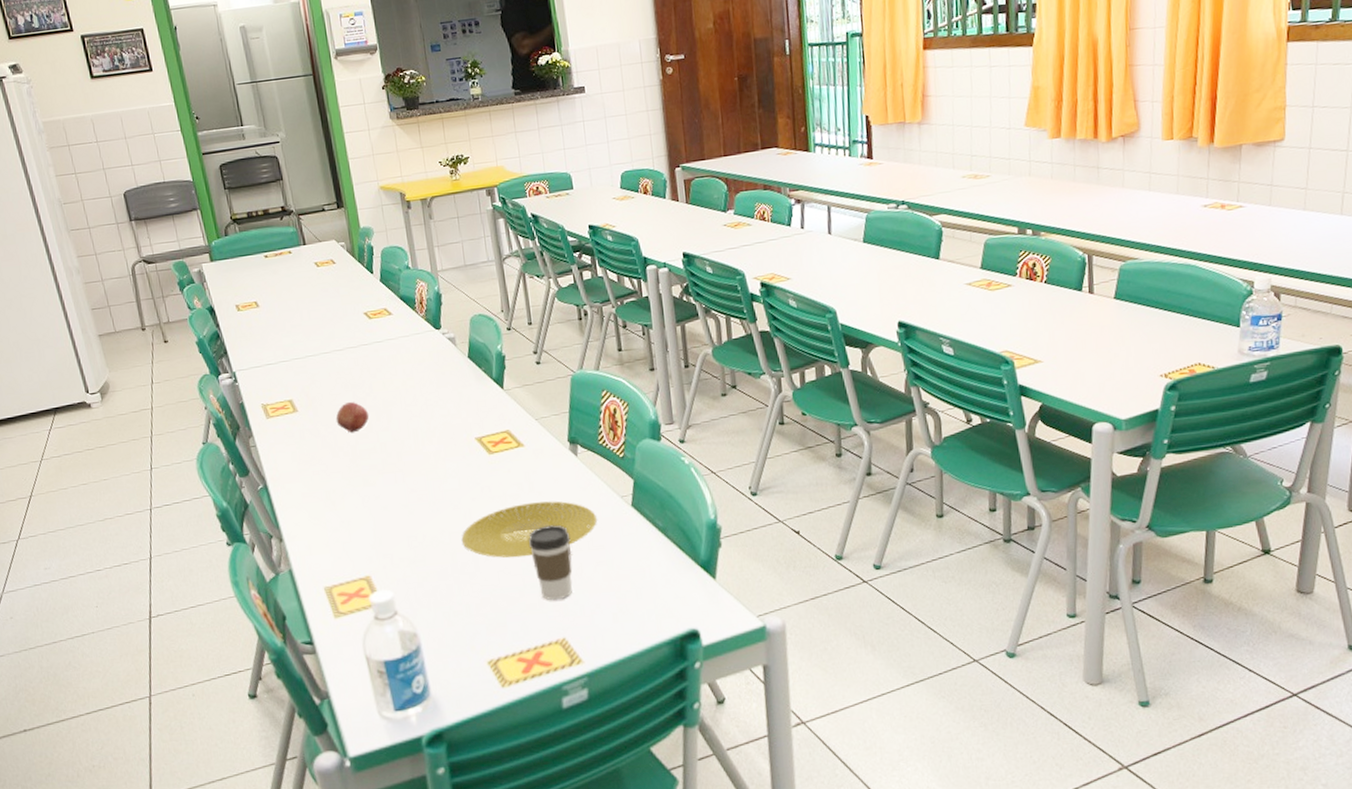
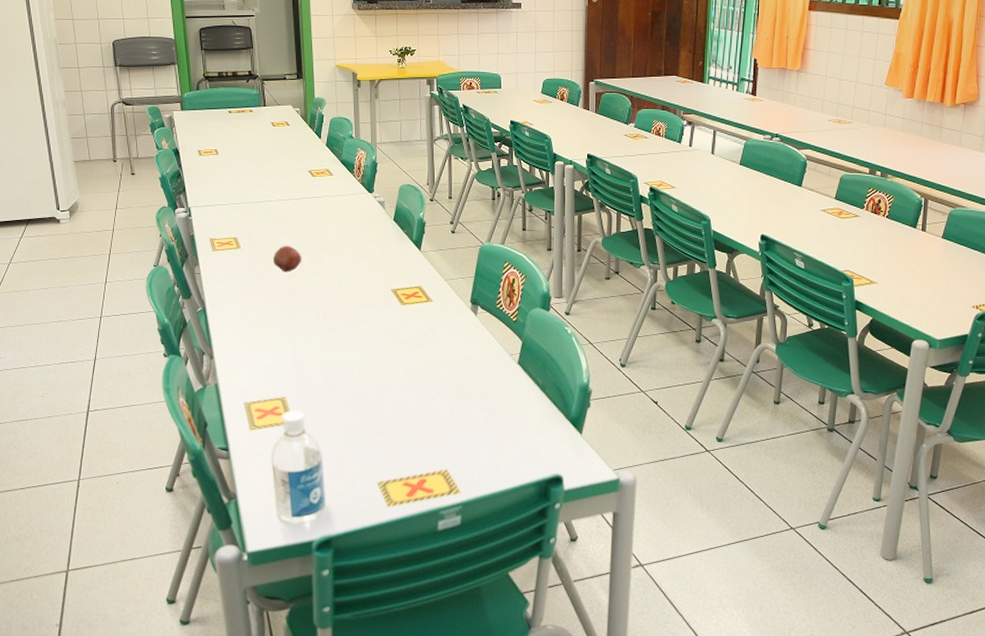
plate: present [461,501,597,558] -> none [368,351,487,396]
coffee cup: present [529,525,573,601] -> none [427,372,462,437]

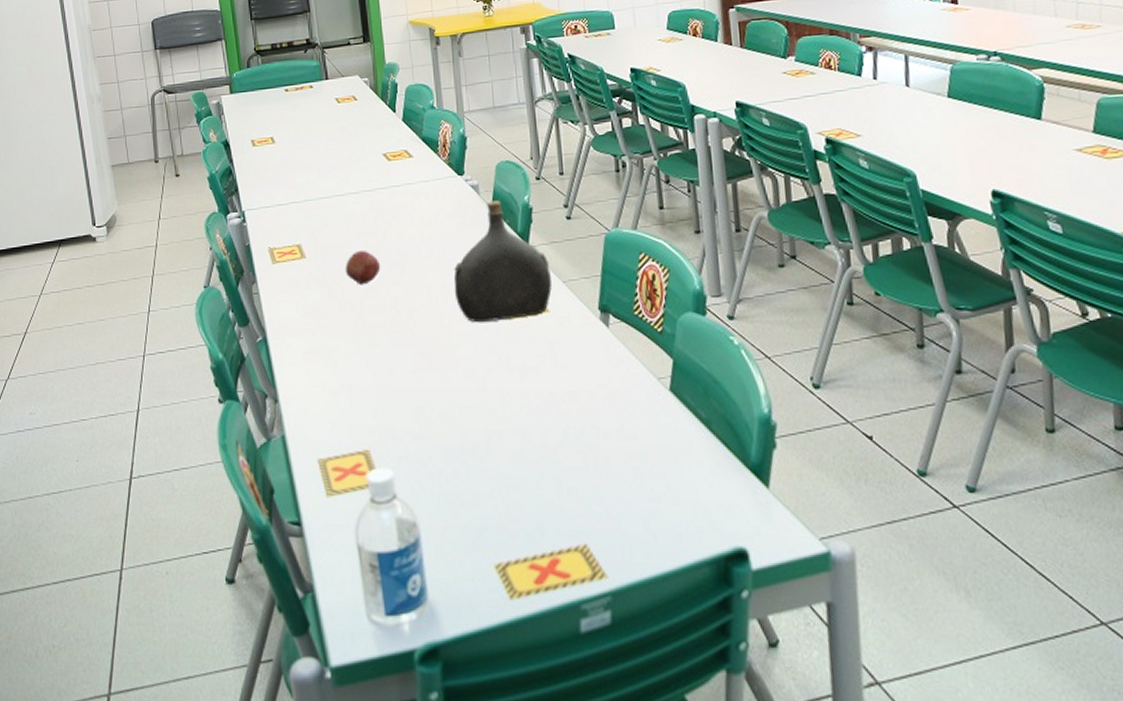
water jug: none [360,214,436,307] -> present [453,200,552,323]

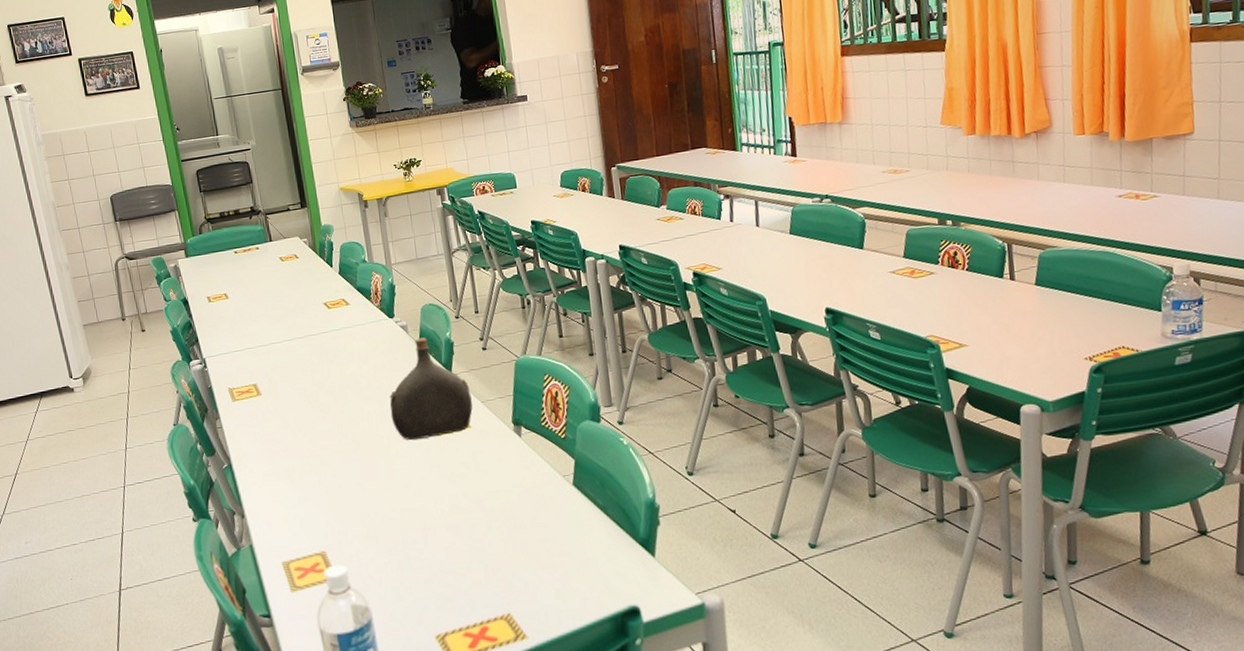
fruit: present [345,249,381,285] -> none [296,385,327,415]

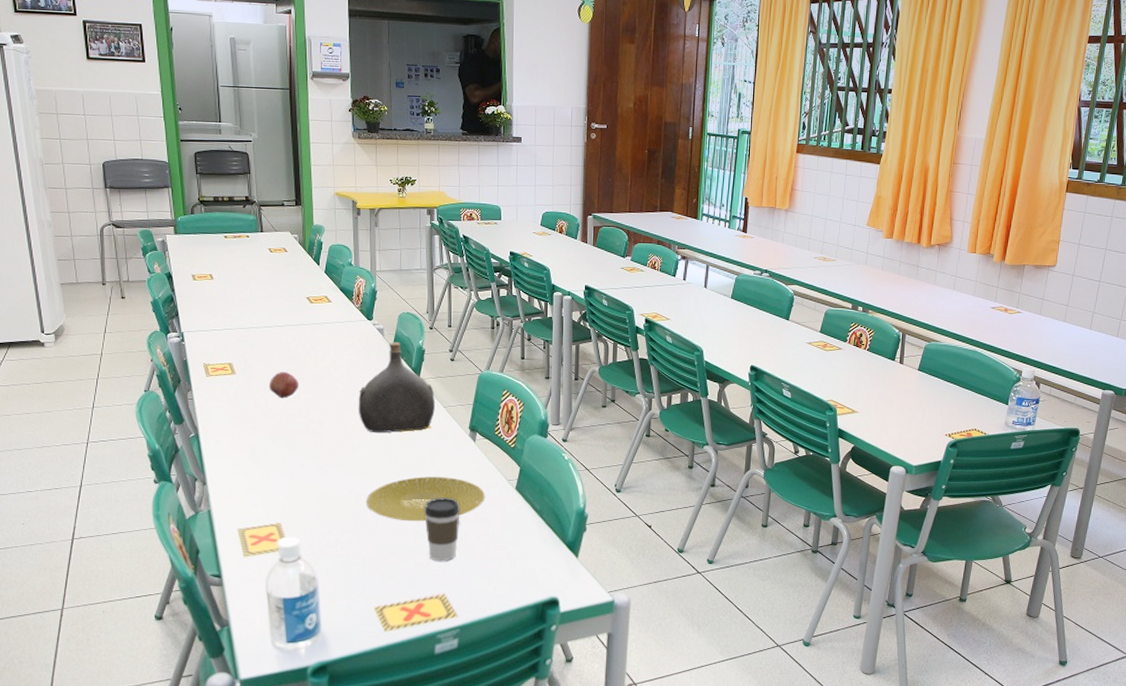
fruit: none [296,385,327,415] -> present [269,371,299,399]
plate: none [411,480,540,535] -> present [366,476,485,522]
coffee cup: none [475,503,517,577] -> present [425,497,460,562]

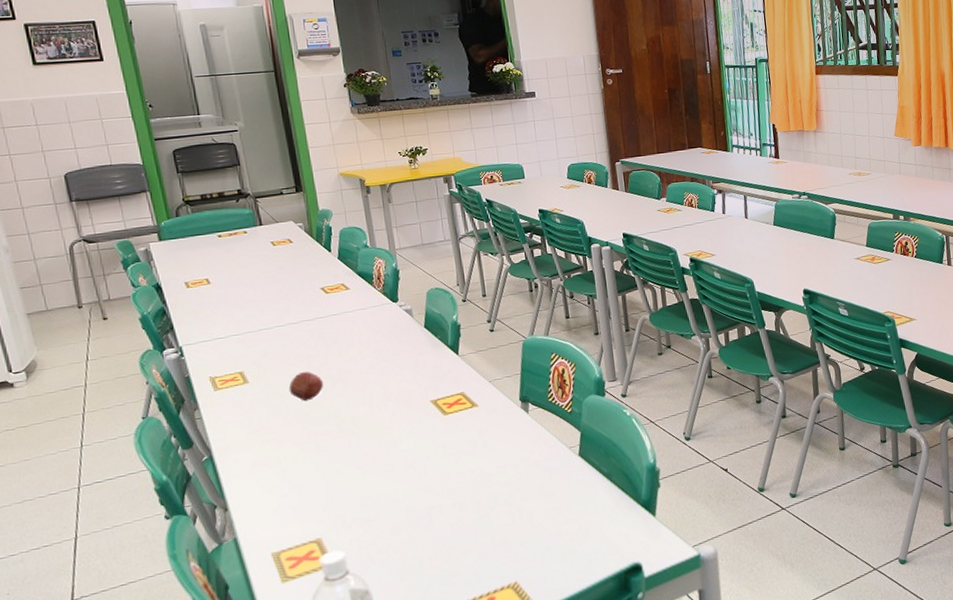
water jug: present [358,342,435,433] -> none [392,320,480,422]
plate: present [366,476,485,522] -> none [415,455,547,511]
coffee cup: present [425,497,460,562] -> none [482,477,524,548]

